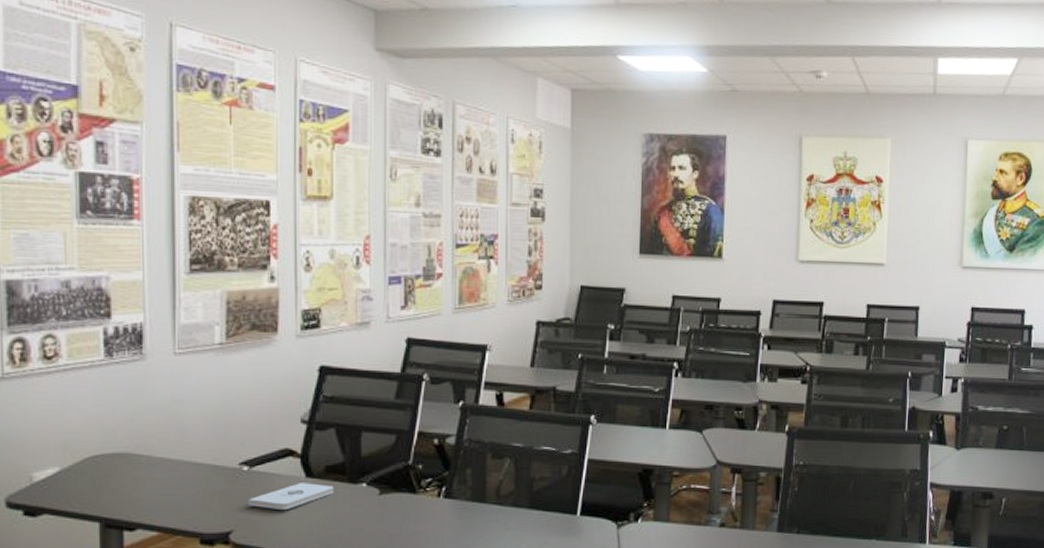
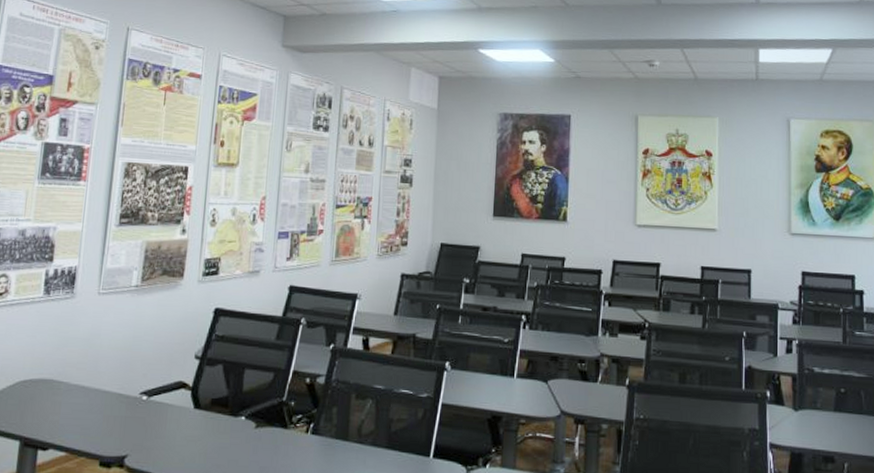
notepad: present [248,483,333,511] -> none [143,413,217,439]

